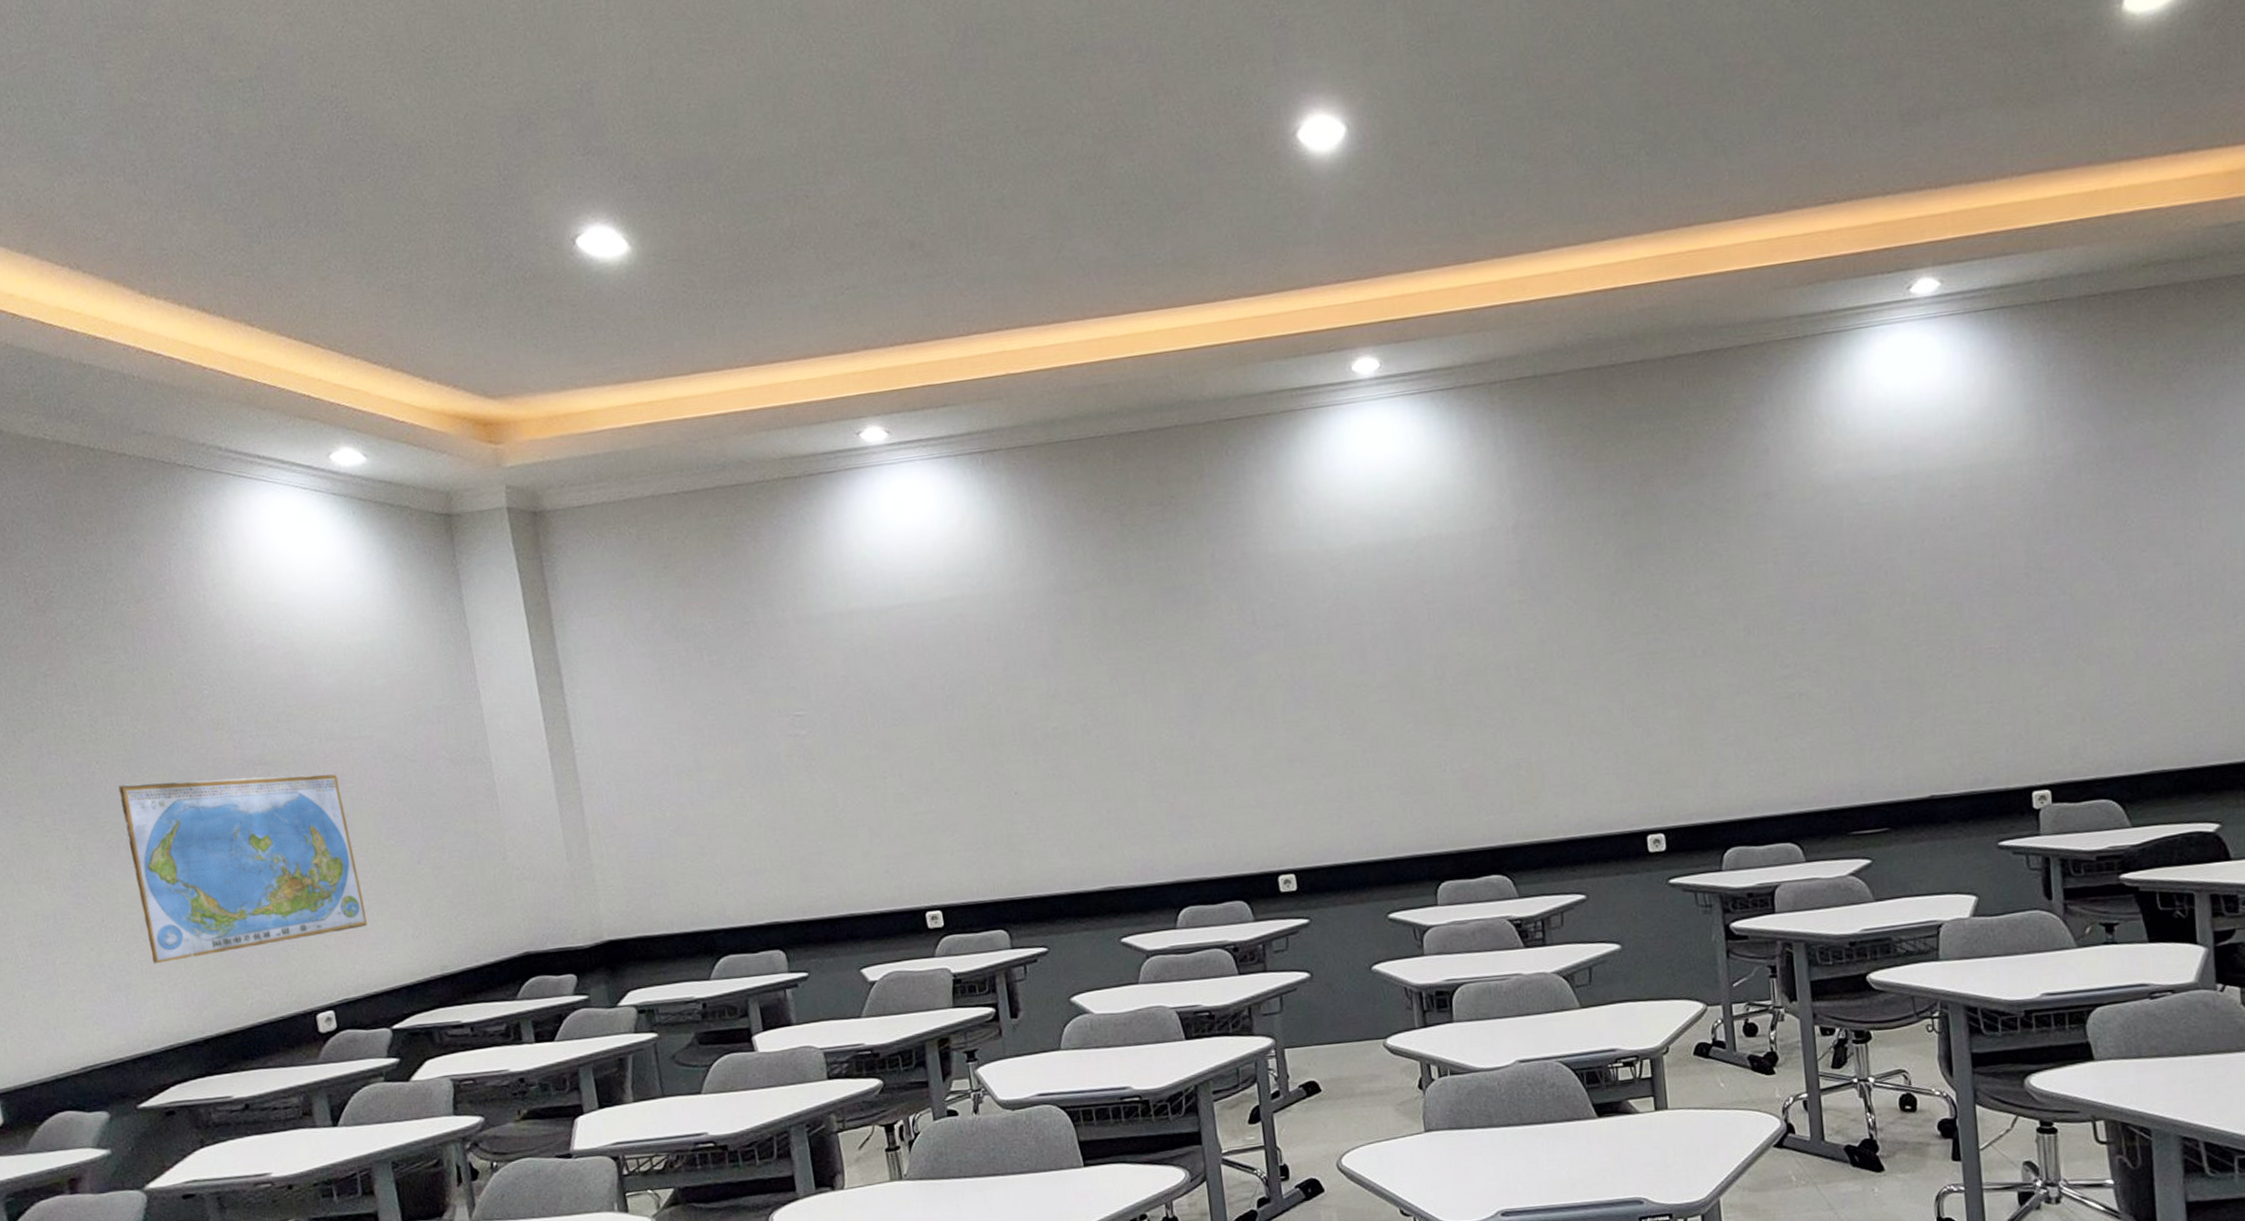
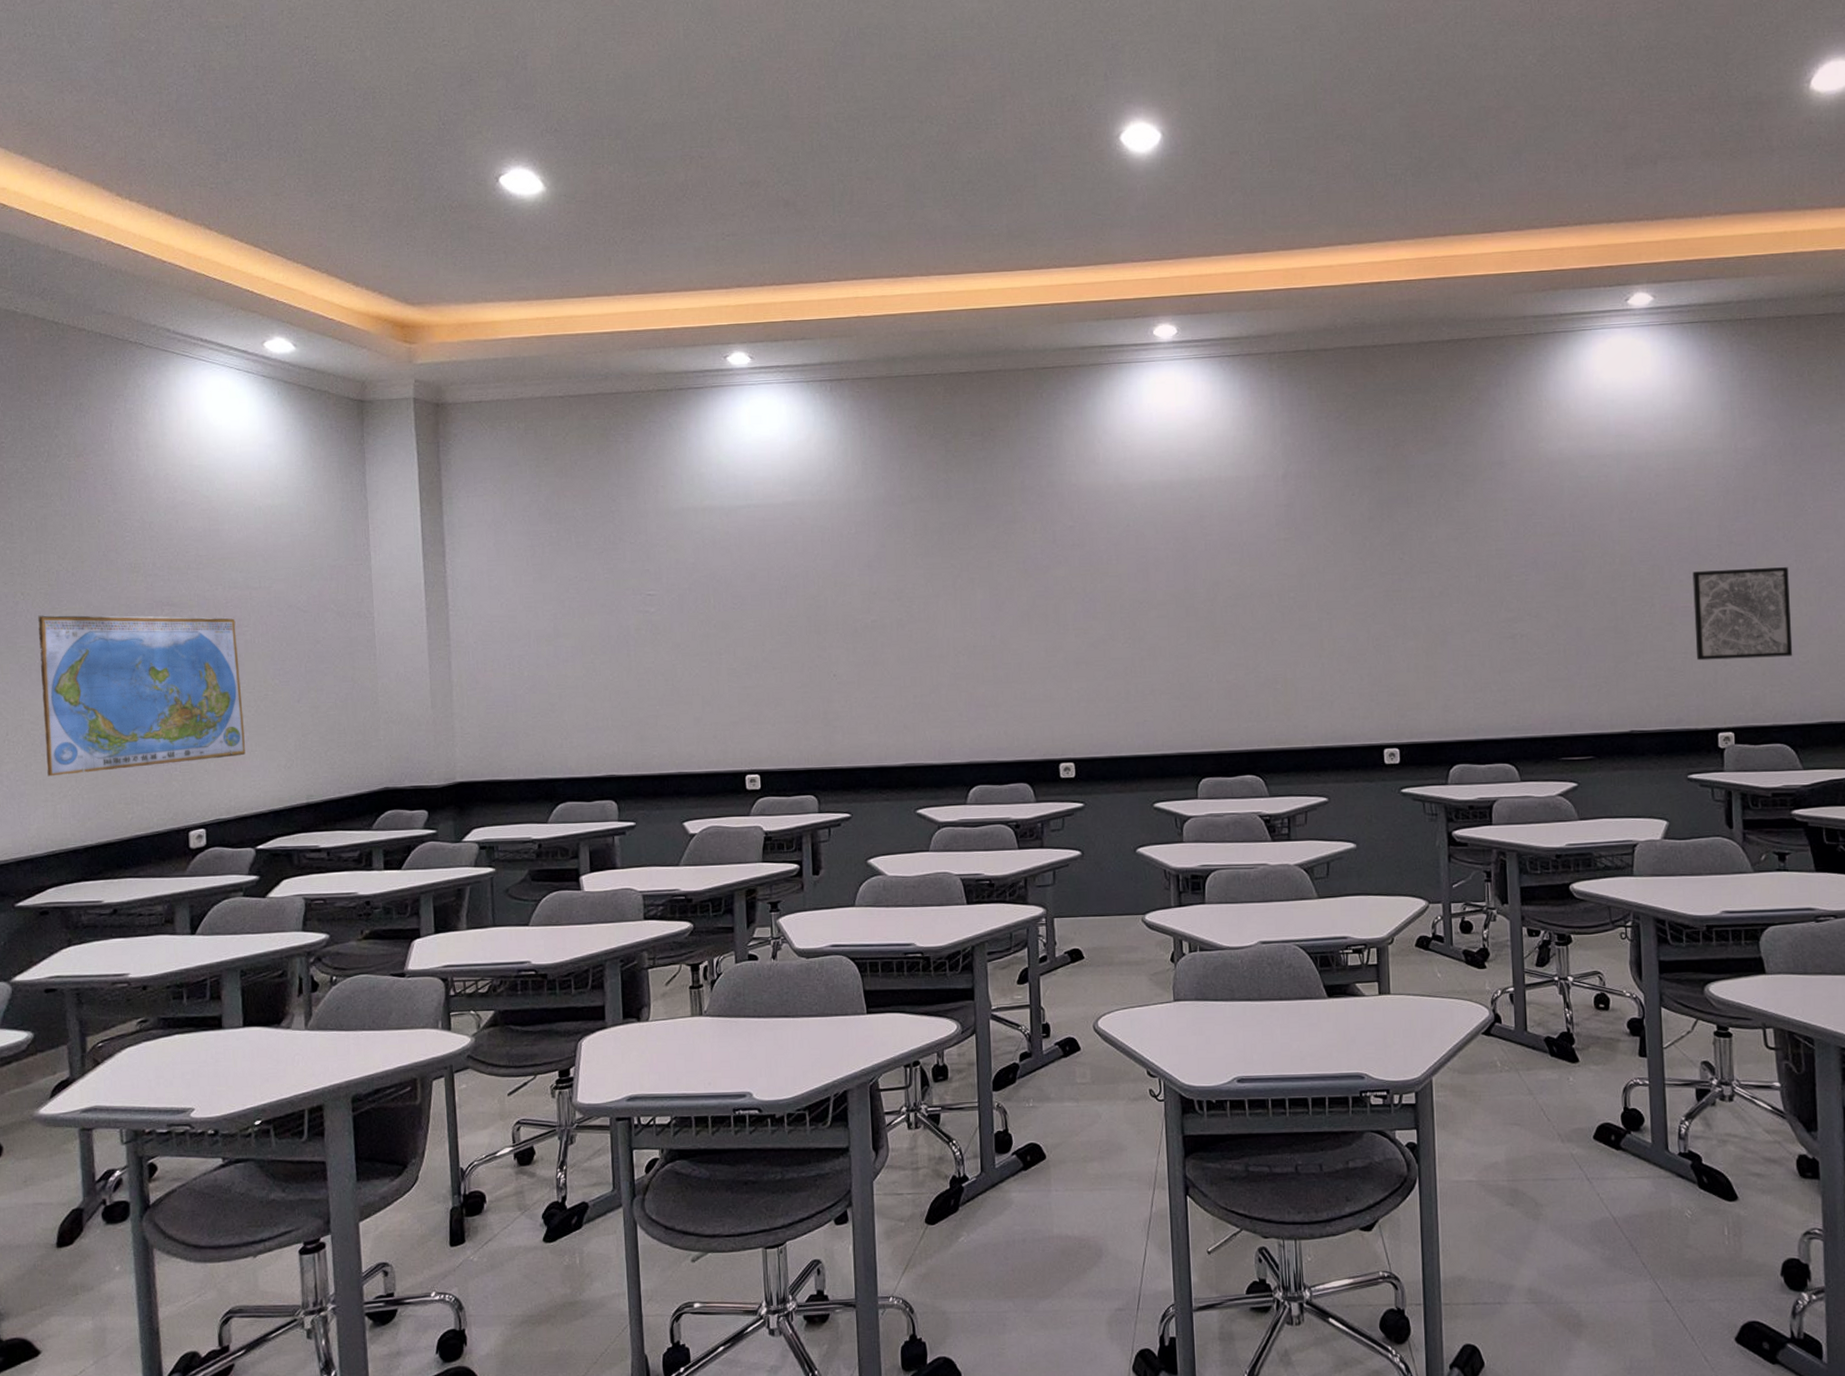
wall art: none [1997,593,2117,710] -> present [1692,567,1793,661]

